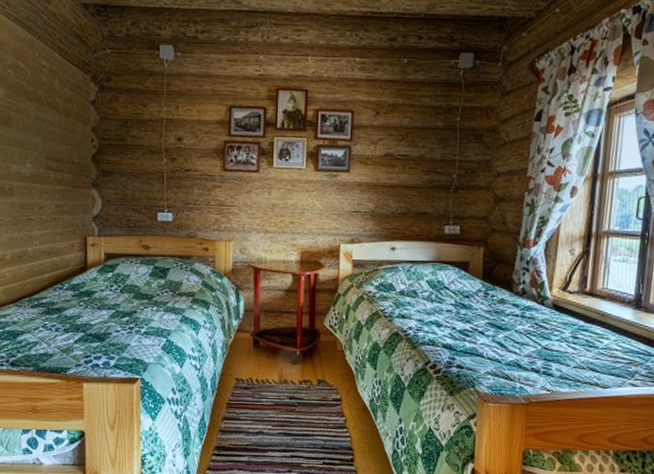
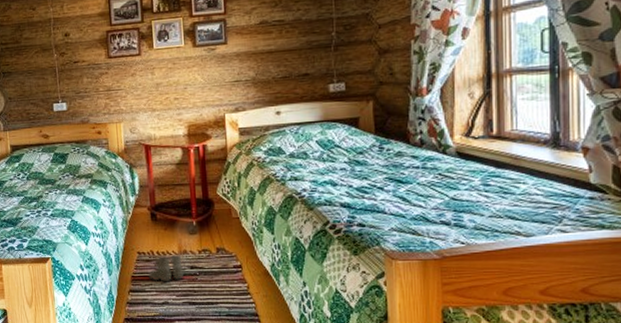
boots: none [244,384,283,411] -> present [148,255,184,281]

